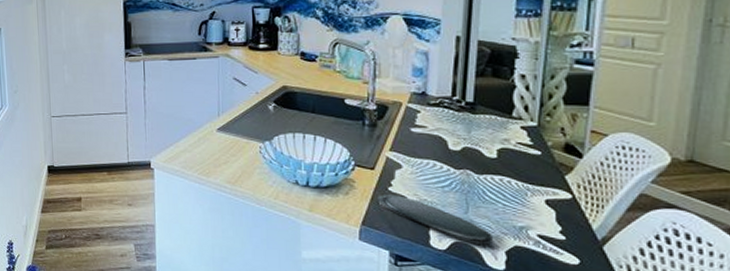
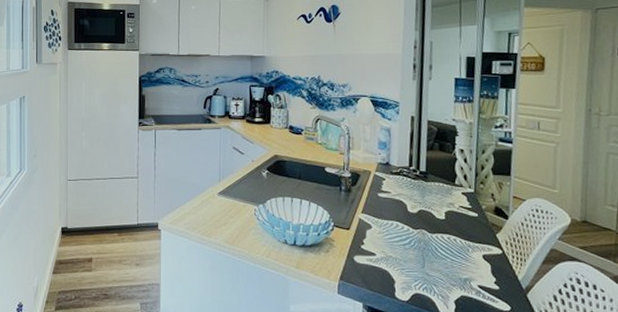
oval tray: present [377,195,493,245] -> none [352,252,444,295]

